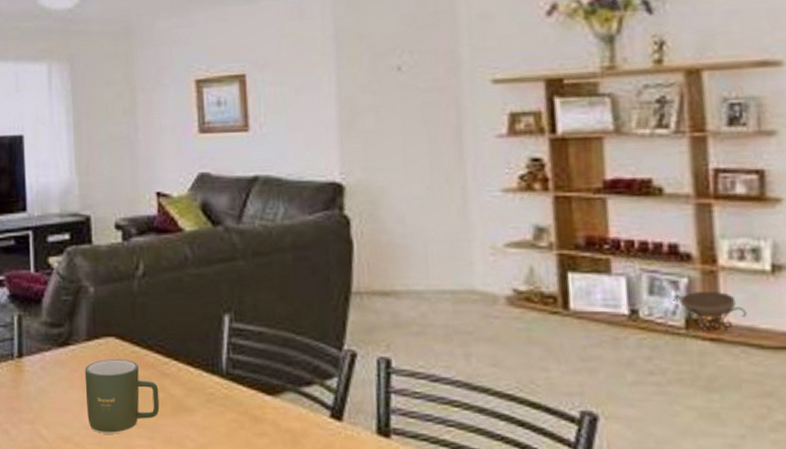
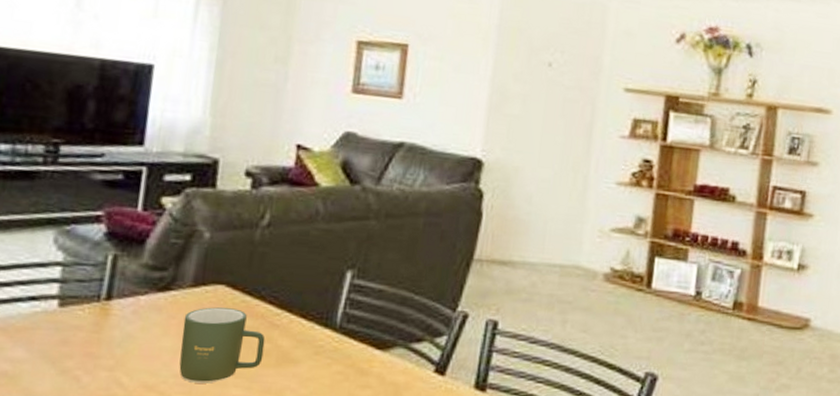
decorative bowl: present [673,290,747,332] -> none [728,280,776,314]

